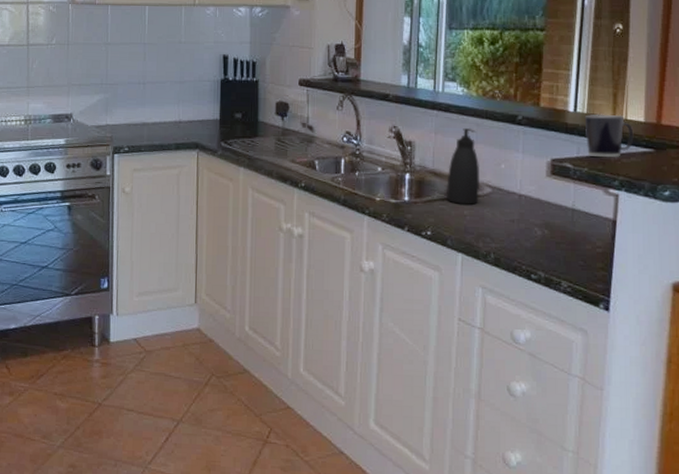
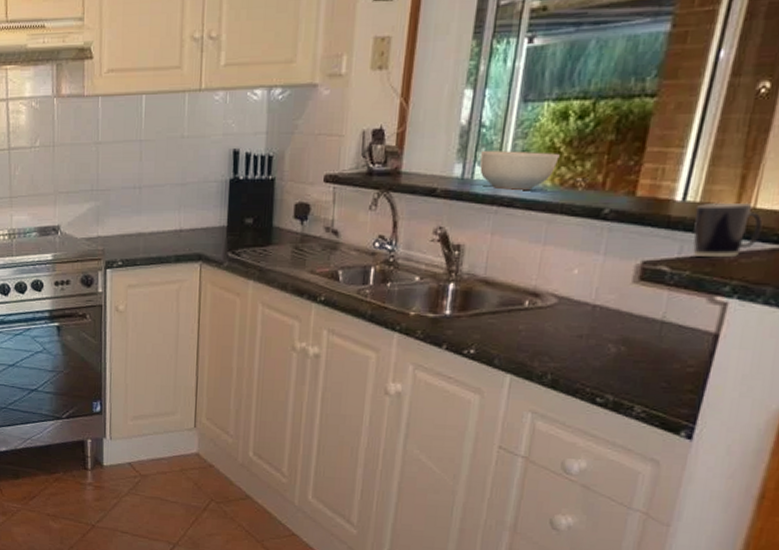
bowl: none [421,66,480,99] -> present [480,151,560,191]
soap dispenser: present [445,127,479,205] -> none [497,226,546,319]

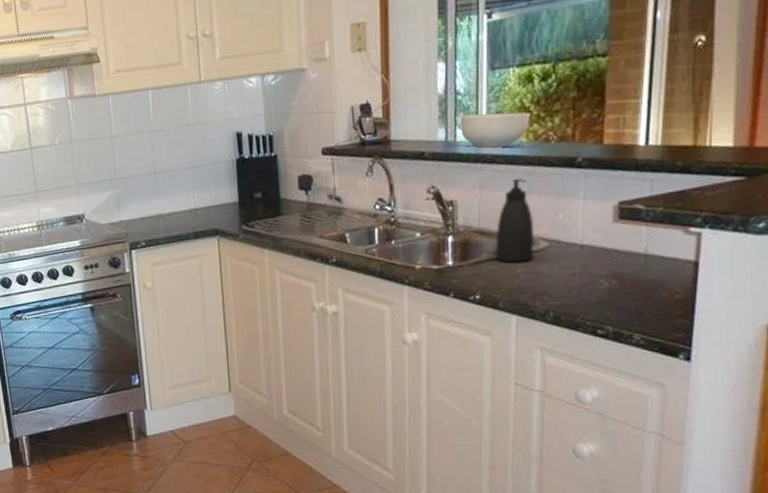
soap dispenser: none [497,226,546,319] -> present [495,178,534,264]
mug: present [692,202,763,258] -> none [658,141,720,194]

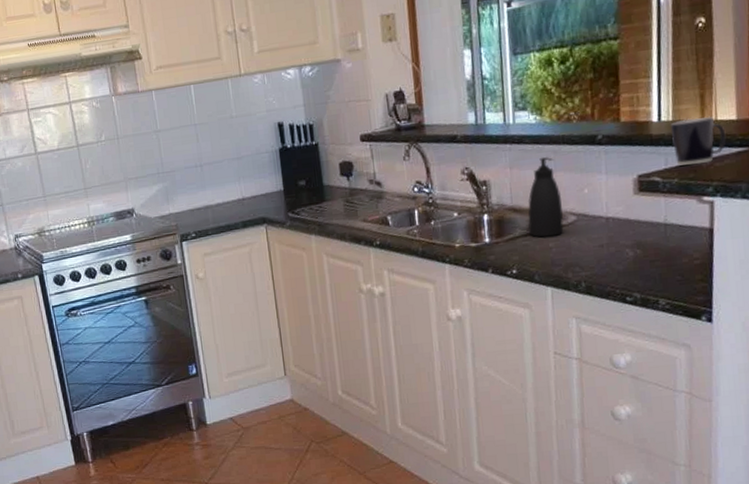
bowl: present [460,112,530,149] -> none [488,94,552,130]
mug: none [658,141,720,194] -> present [670,116,726,166]

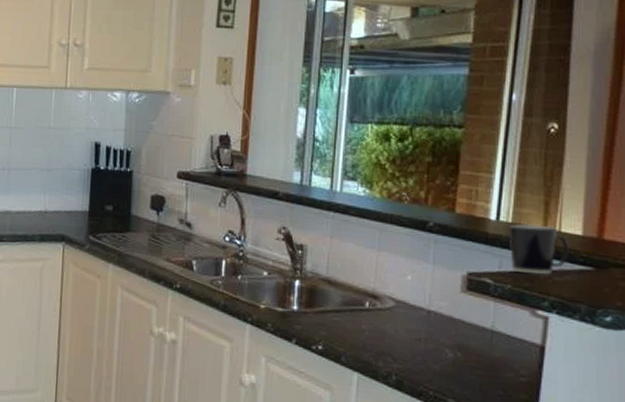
soap dispenser: present [527,156,564,238] -> none [341,232,381,319]

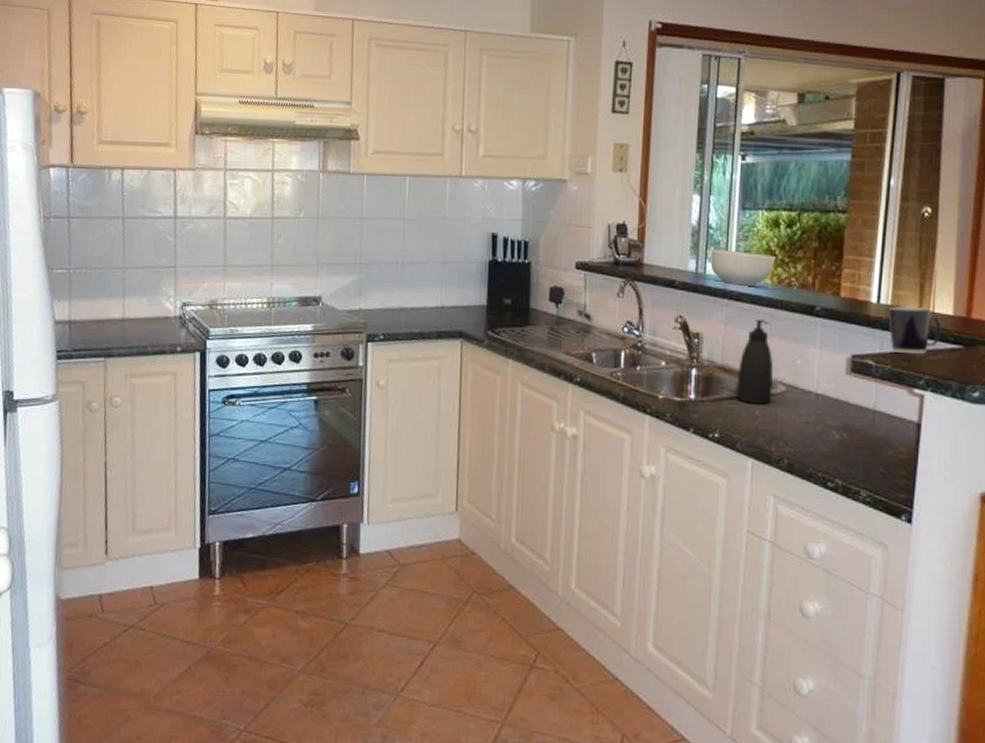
bowl: none [316,162,385,201] -> present [711,250,775,287]
soap dispenser: none [341,232,381,319] -> present [735,318,773,405]

